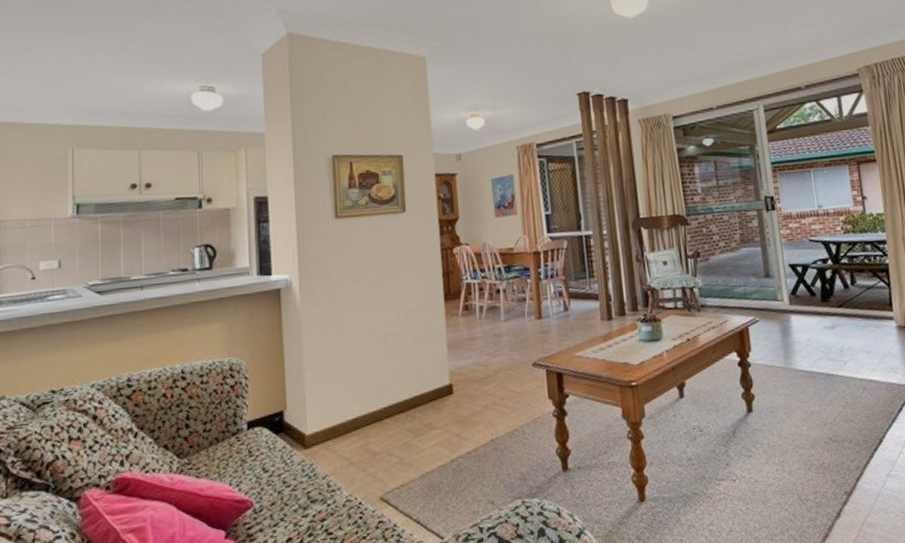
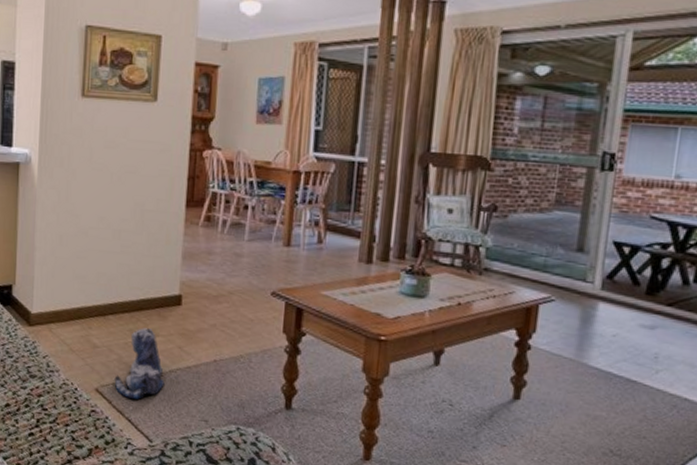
plush toy: none [398,423,448,499] -> present [114,328,165,399]

